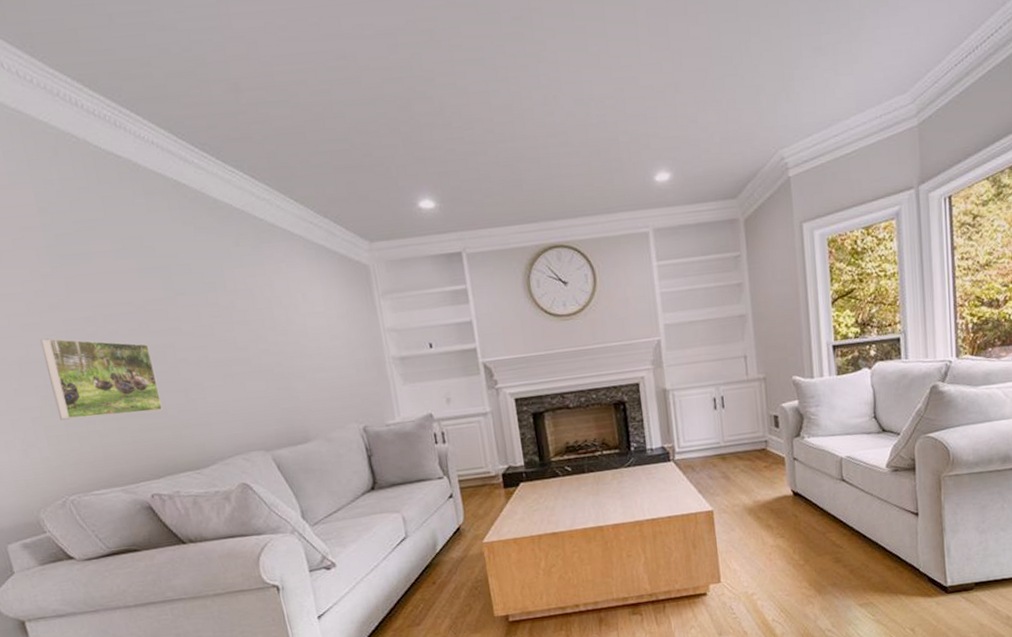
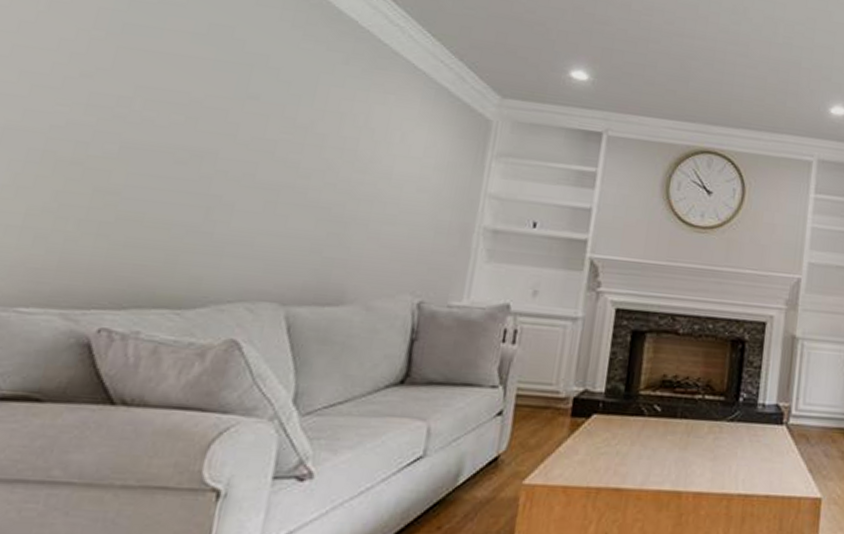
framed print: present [40,338,163,420] -> none [22,107,186,226]

